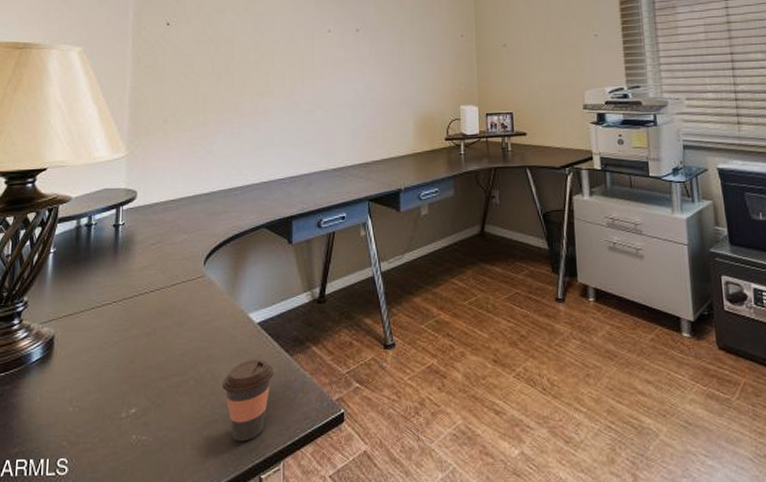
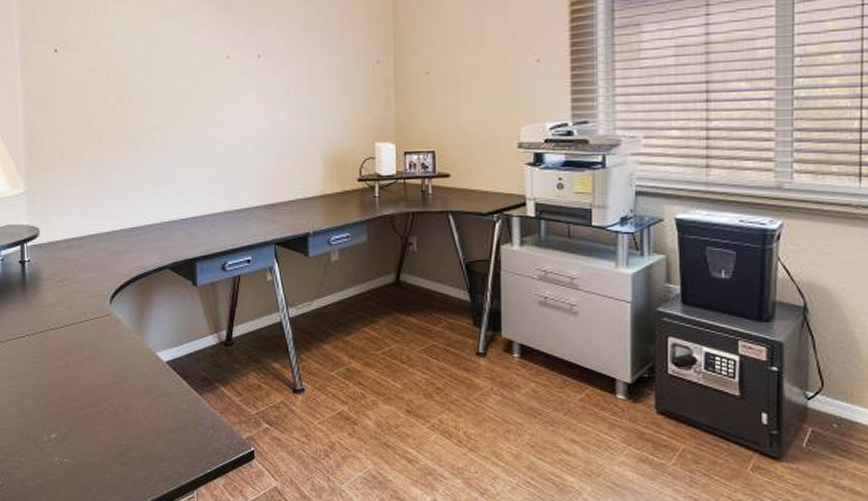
coffee cup: present [223,359,274,442] -> none [135,395,184,471]

